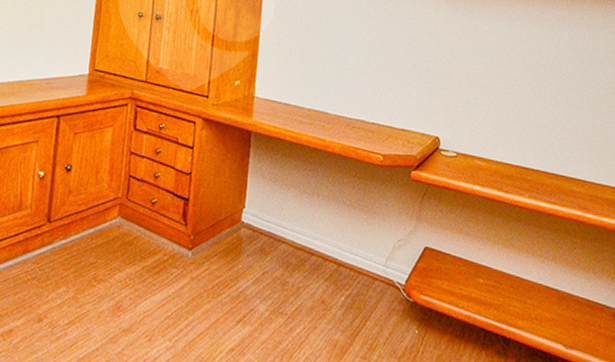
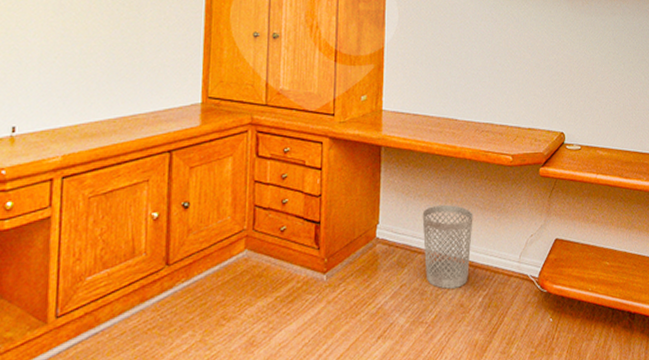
wastebasket: none [287,196,340,284] -> present [422,204,473,289]

